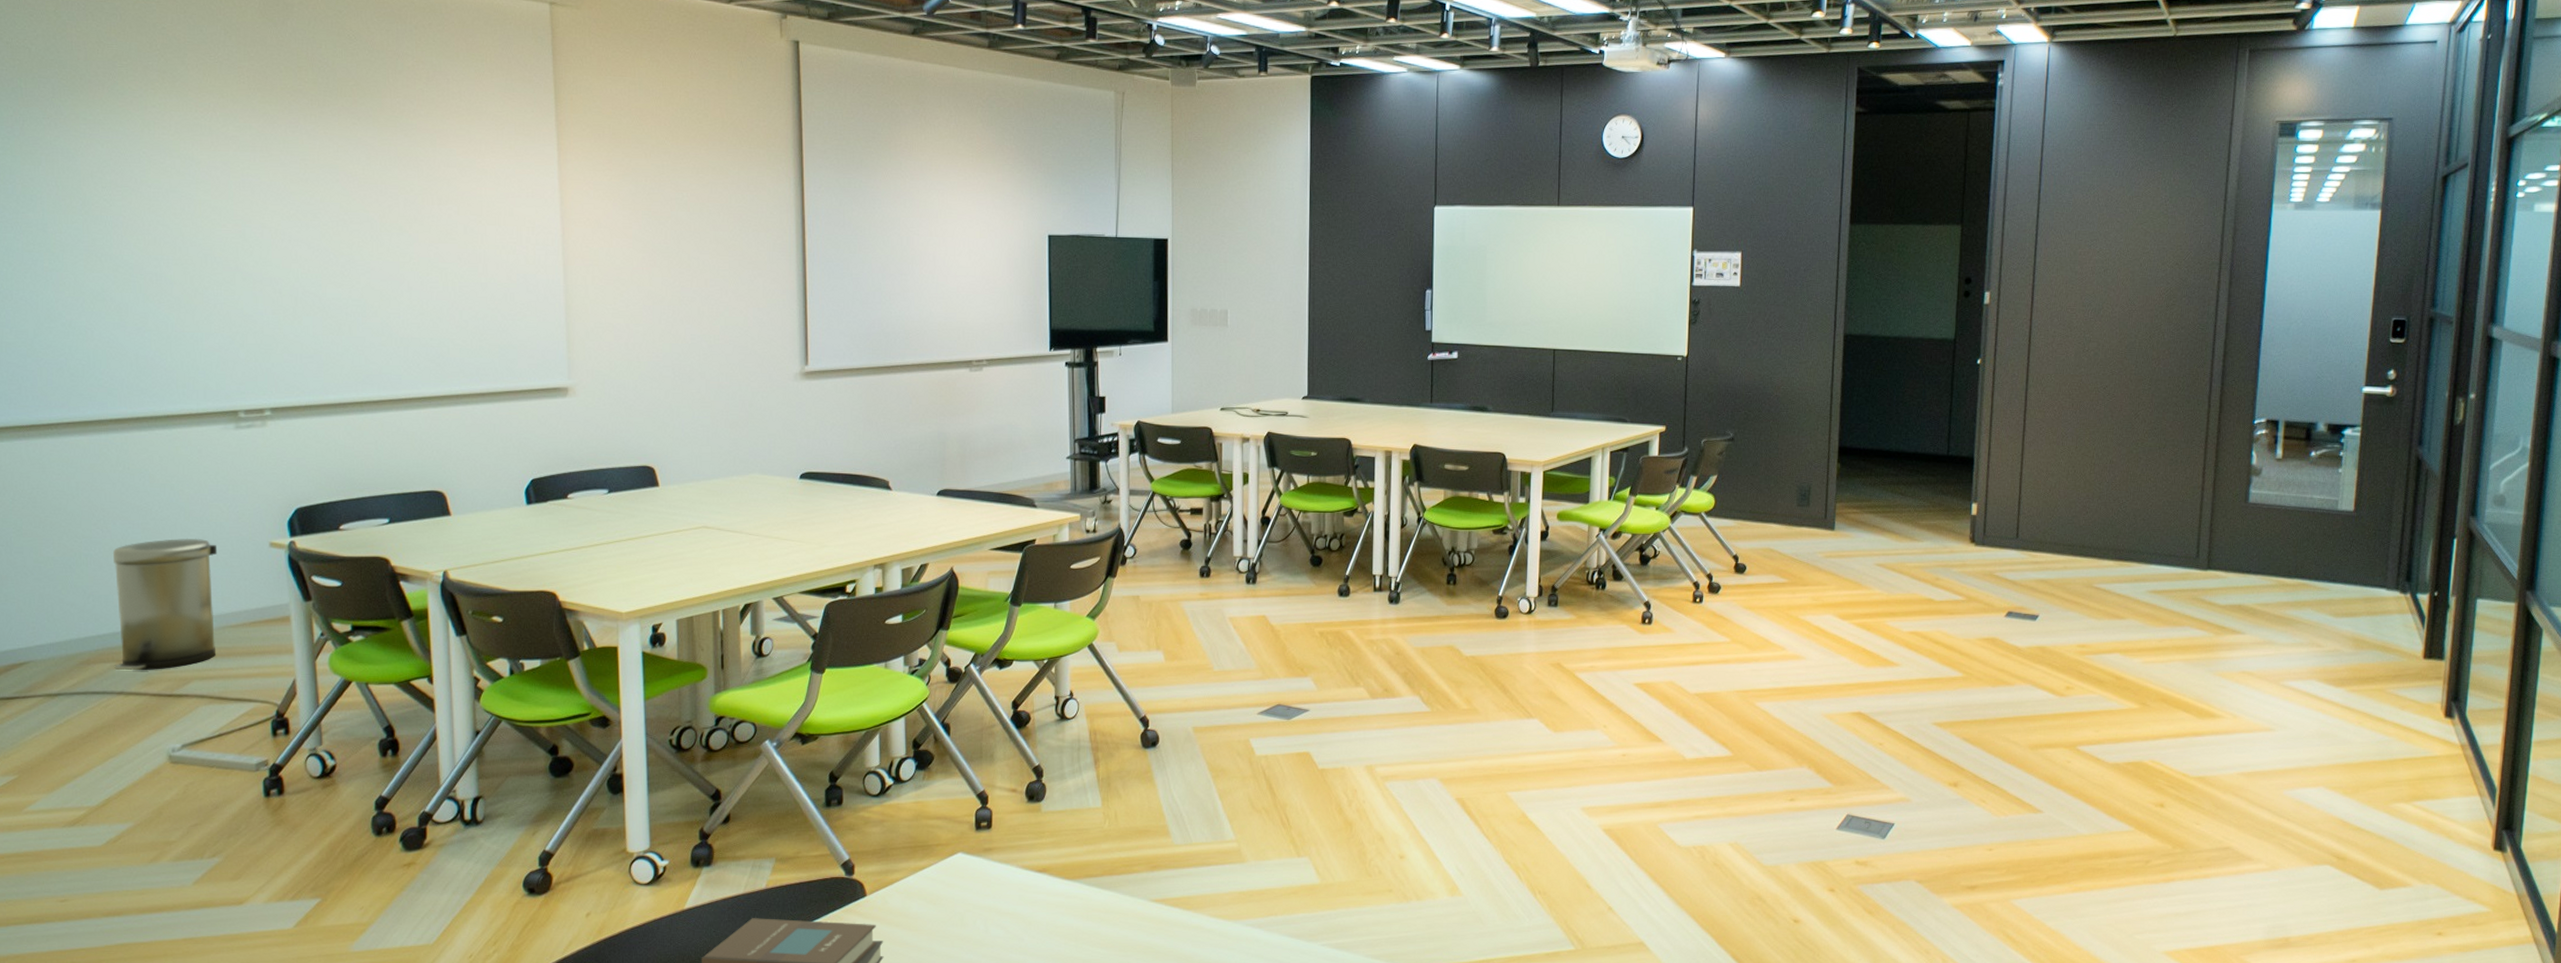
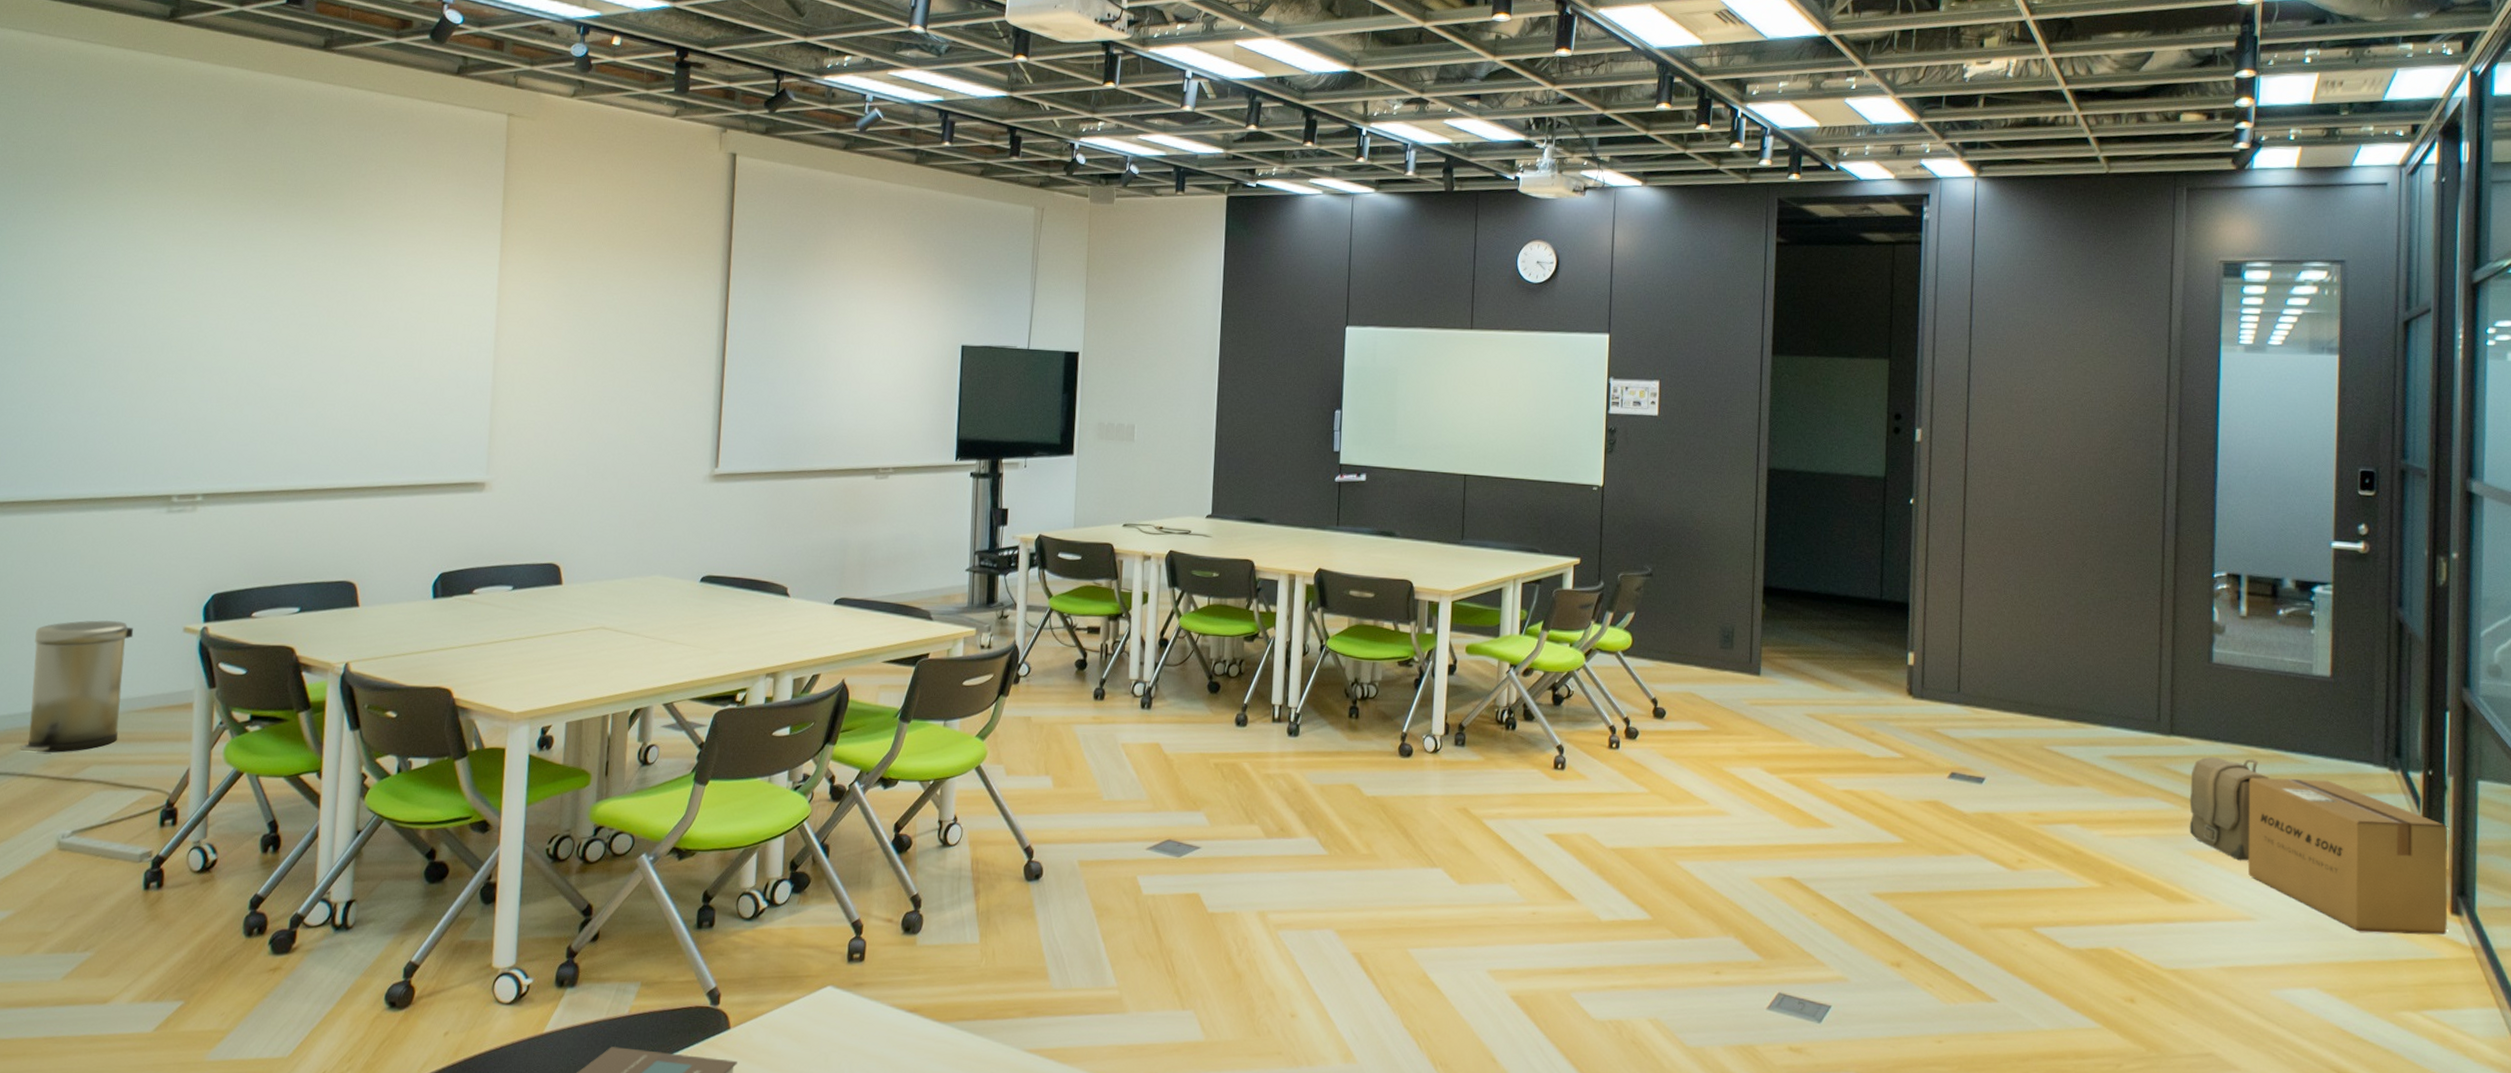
backpack: none [2220,588,2293,678] -> present [2189,756,2269,860]
box: none [2270,604,2447,737] -> present [2248,777,2448,936]

